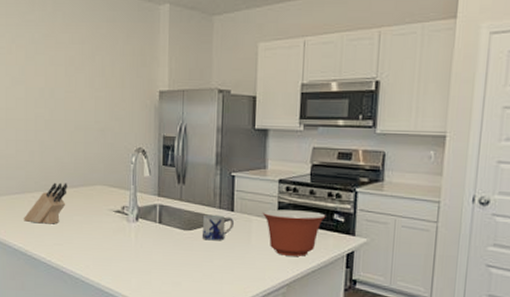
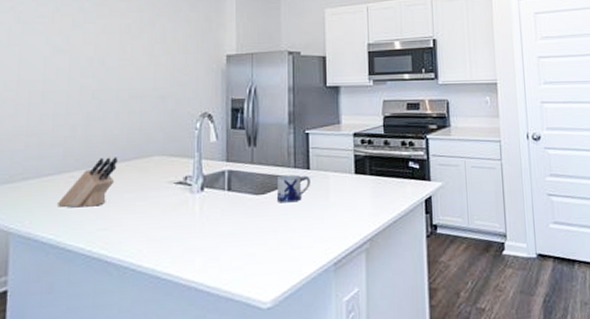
mixing bowl: present [262,209,326,257] -> none [339,161,402,209]

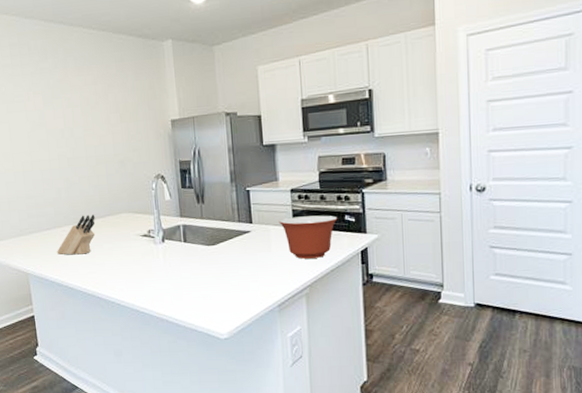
mug: present [276,174,311,203] -> none [225,228,254,253]
mixing bowl: none [339,161,402,209] -> present [278,215,338,259]

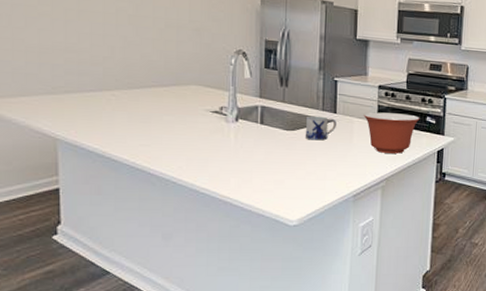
knife block: present [57,214,96,255] -> none [101,80,156,124]
mug: none [225,228,254,253] -> present [305,115,337,141]

